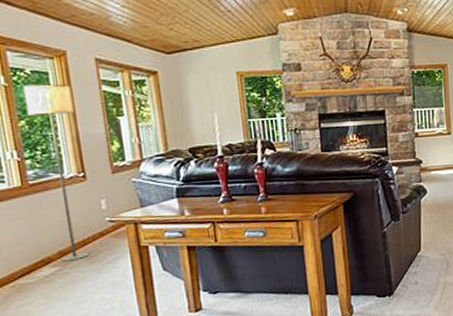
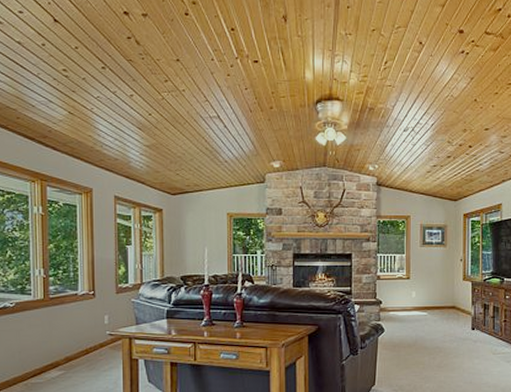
floor lamp: present [22,83,90,262] -> none [55,215,93,367]

